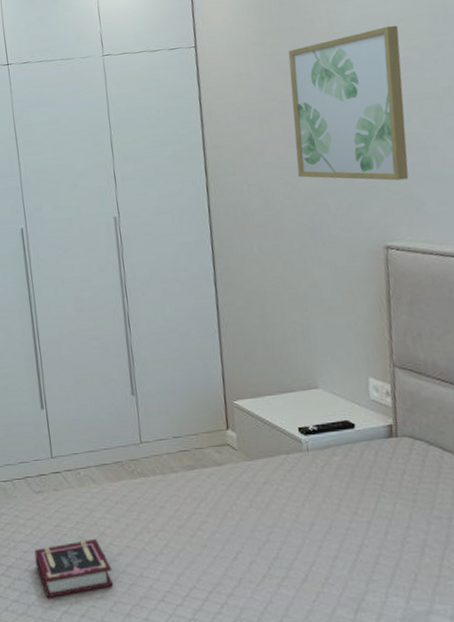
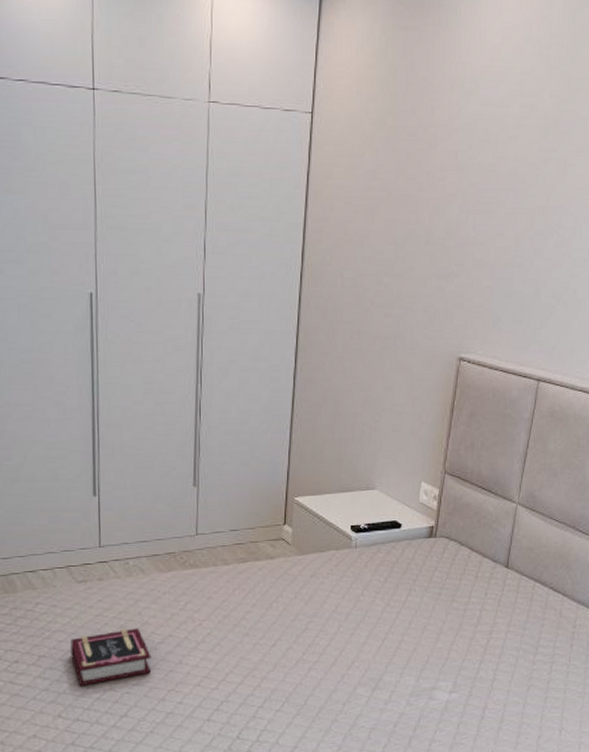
wall art: present [288,25,409,181] -> none [393,131,512,294]

